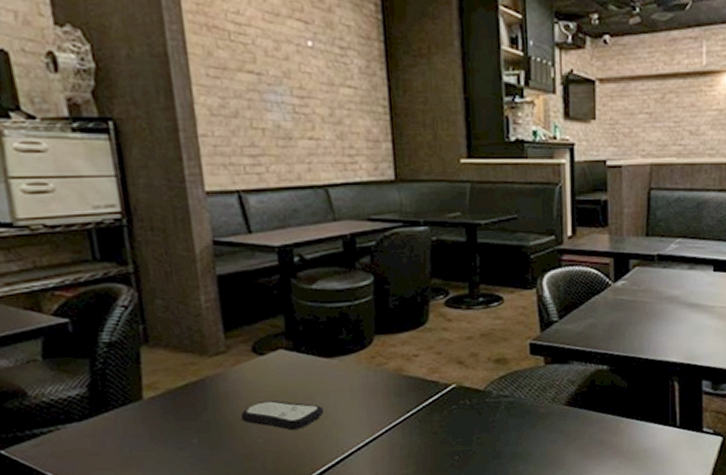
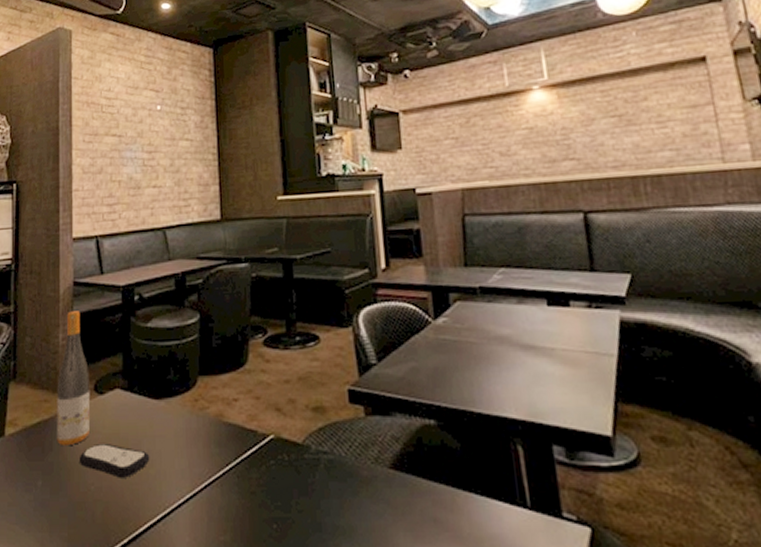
wine bottle: none [204,272,251,405] -> present [57,311,91,445]

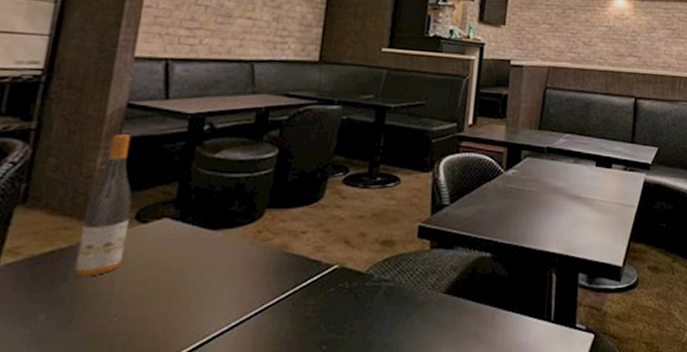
remote control: present [79,442,150,478] -> none [101,273,195,308]

